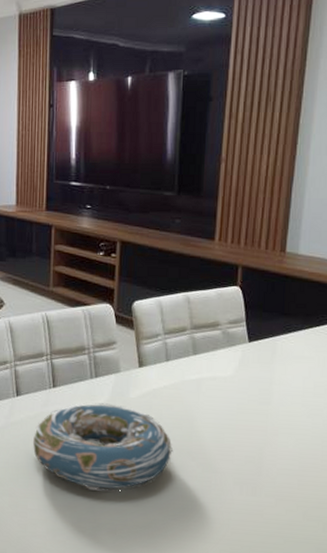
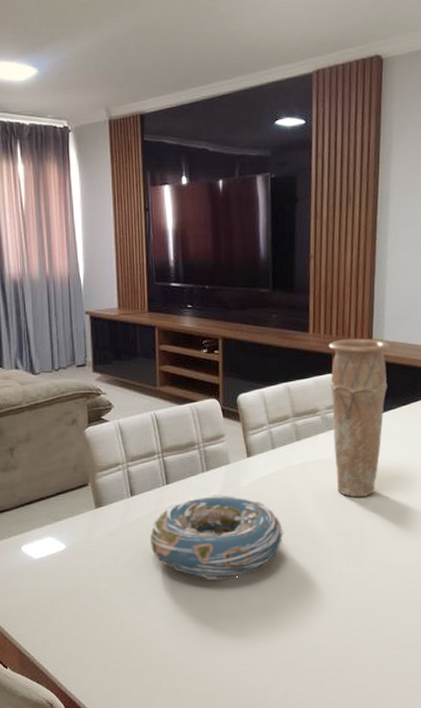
vase: none [234,249,306,422] -> present [328,338,391,498]

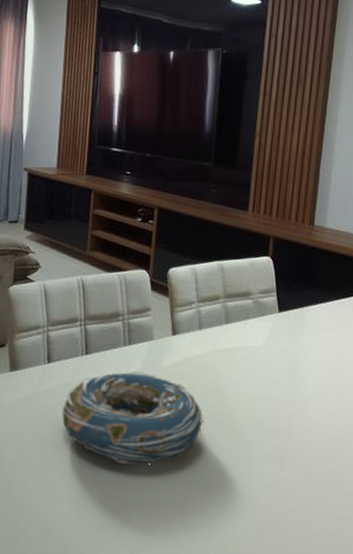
vase: present [328,338,391,498] -> none [264,222,333,393]

